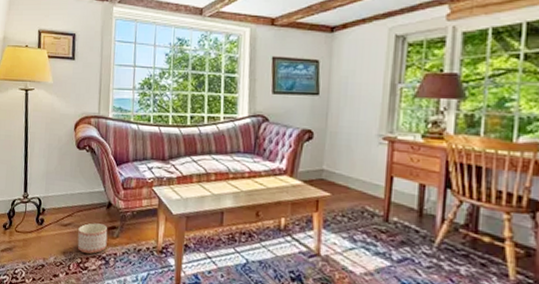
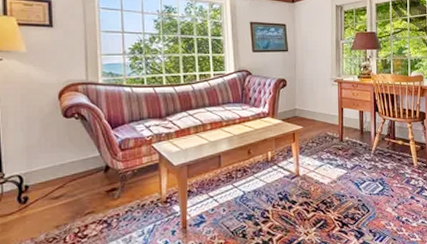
planter: present [77,223,108,255] -> none [73,188,108,222]

